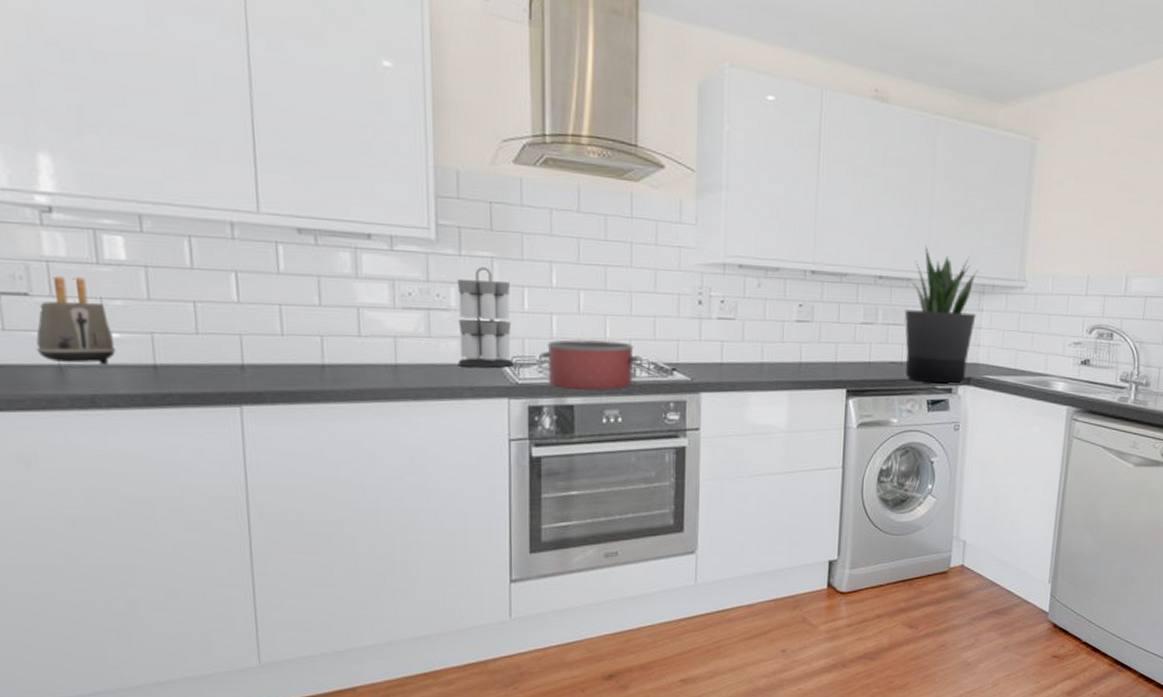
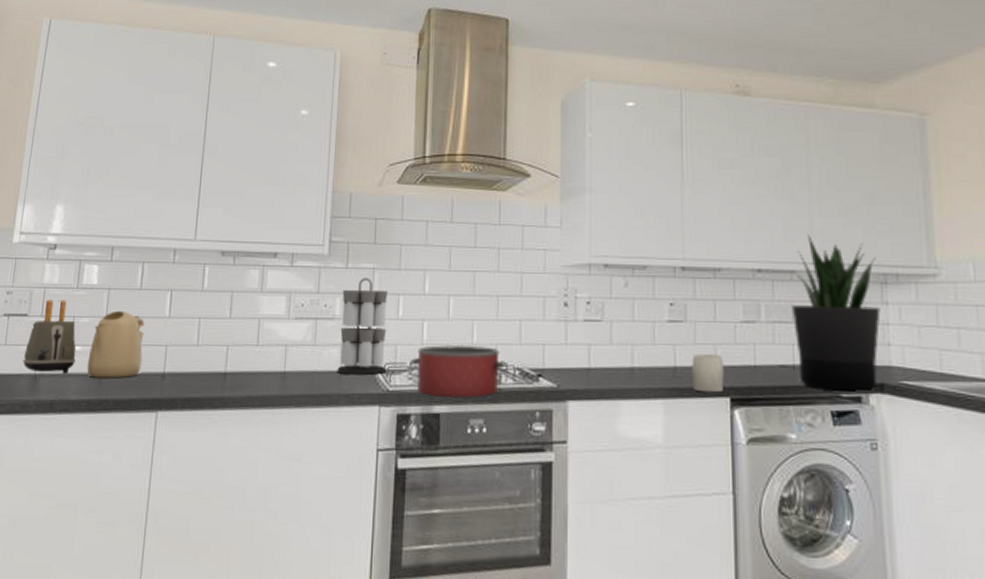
kettle: none [133,292,211,372] -> present [87,310,145,380]
mug: none [814,351,843,385] -> present [692,354,725,393]

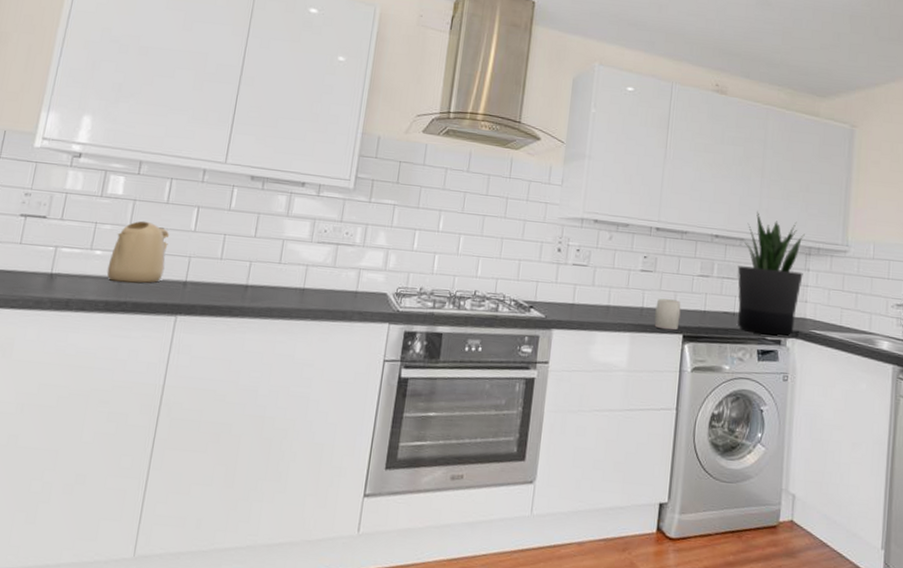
toaster: present [22,299,76,375] -> none [38,204,98,277]
spice rack: present [337,278,389,376] -> none [353,212,406,297]
cooking pot: present [411,344,505,398] -> none [421,275,503,322]

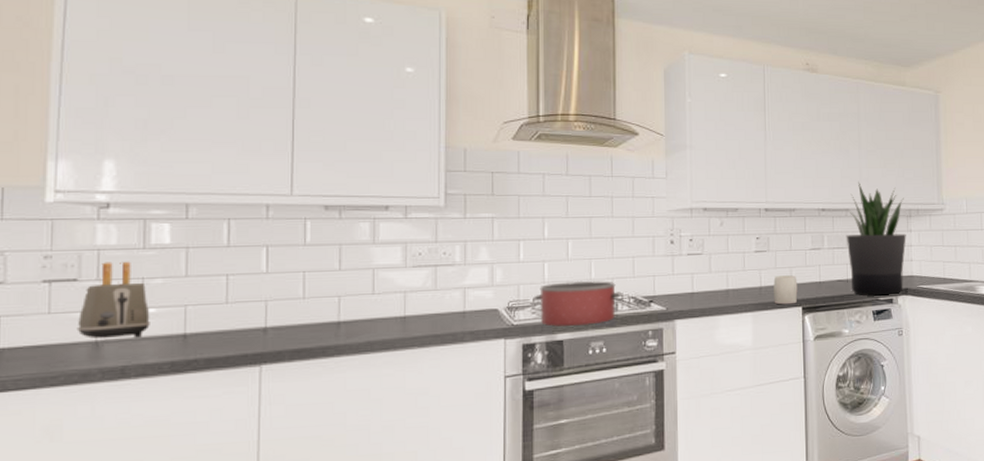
toaster: none [38,204,98,277] -> present [77,261,150,339]
kettle: present [106,220,170,284] -> none [166,269,237,340]
cooking pot: none [421,275,503,322] -> present [534,280,621,327]

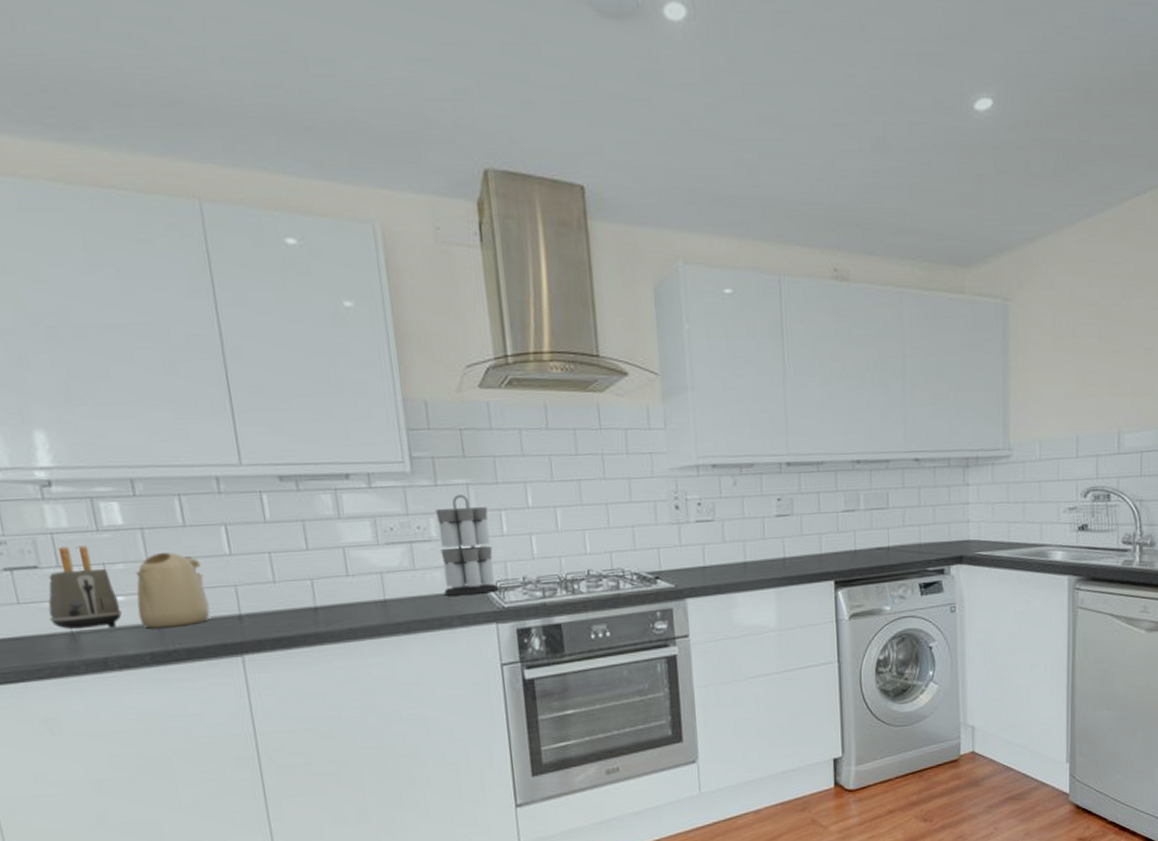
kettle: none [166,269,237,340] -> present [135,551,210,630]
spice rack: none [460,226,509,315] -> present [435,494,498,597]
cooking pot: present [534,280,621,327] -> none [524,555,622,609]
mug: present [773,275,798,305] -> none [799,543,829,579]
planter: present [846,182,906,296] -> none [886,424,962,566]

